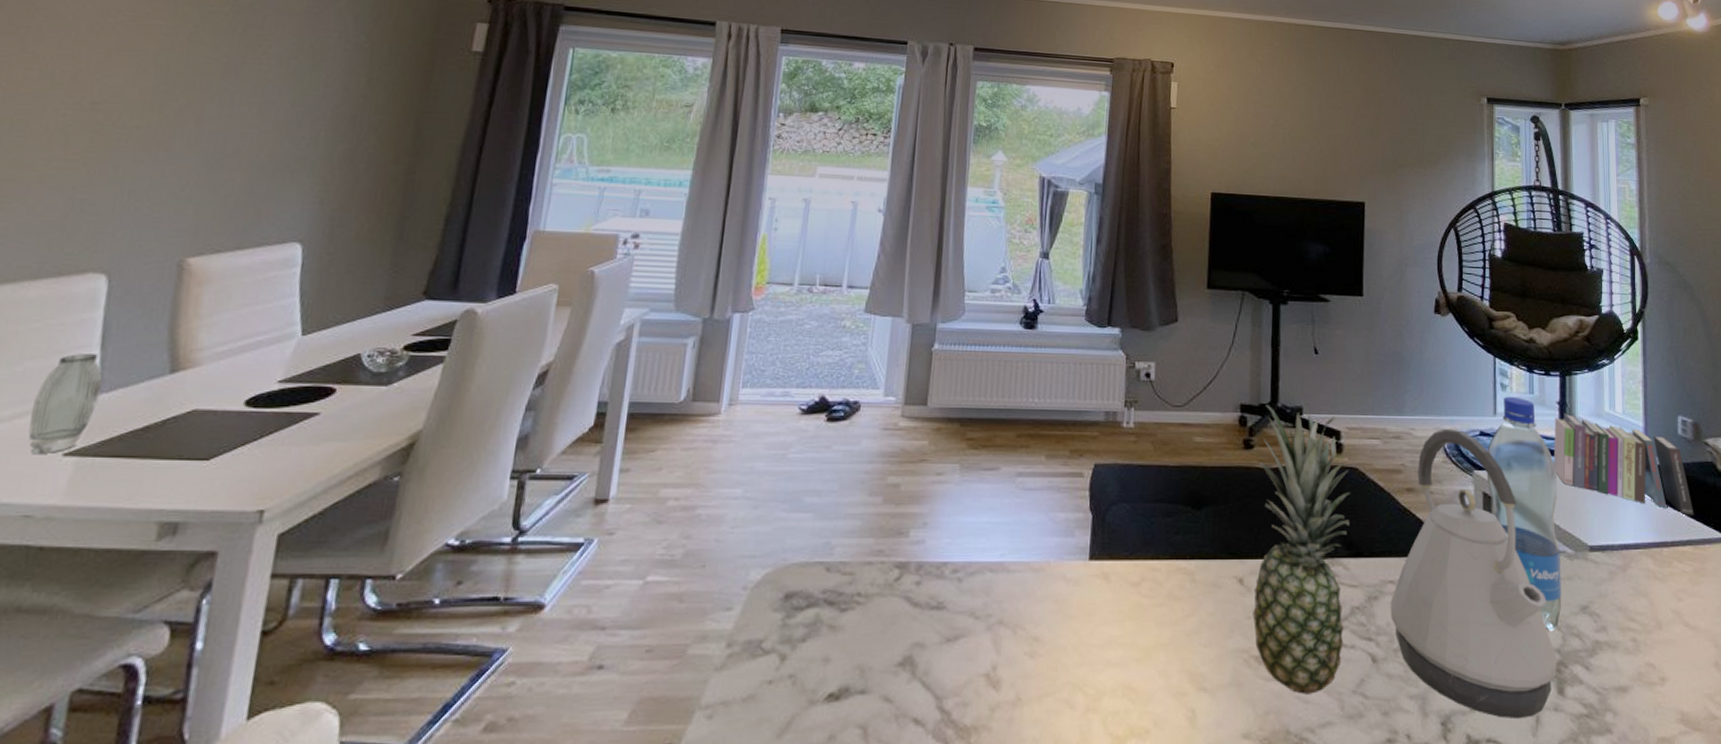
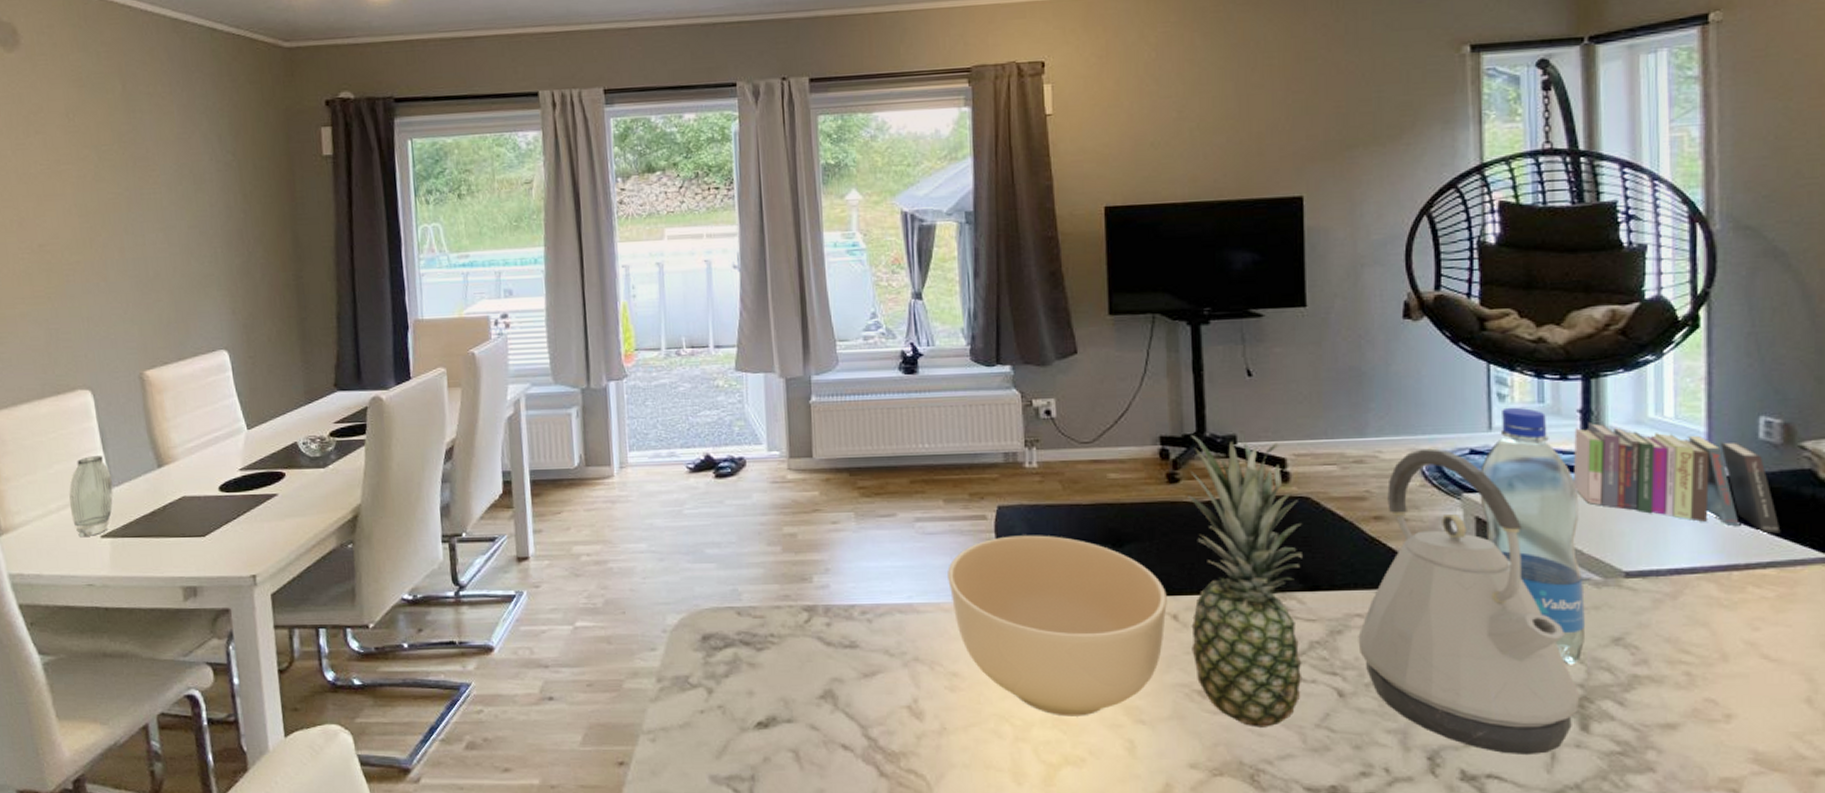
bowl: none [1040,494,1235,685] -> present [948,535,1167,717]

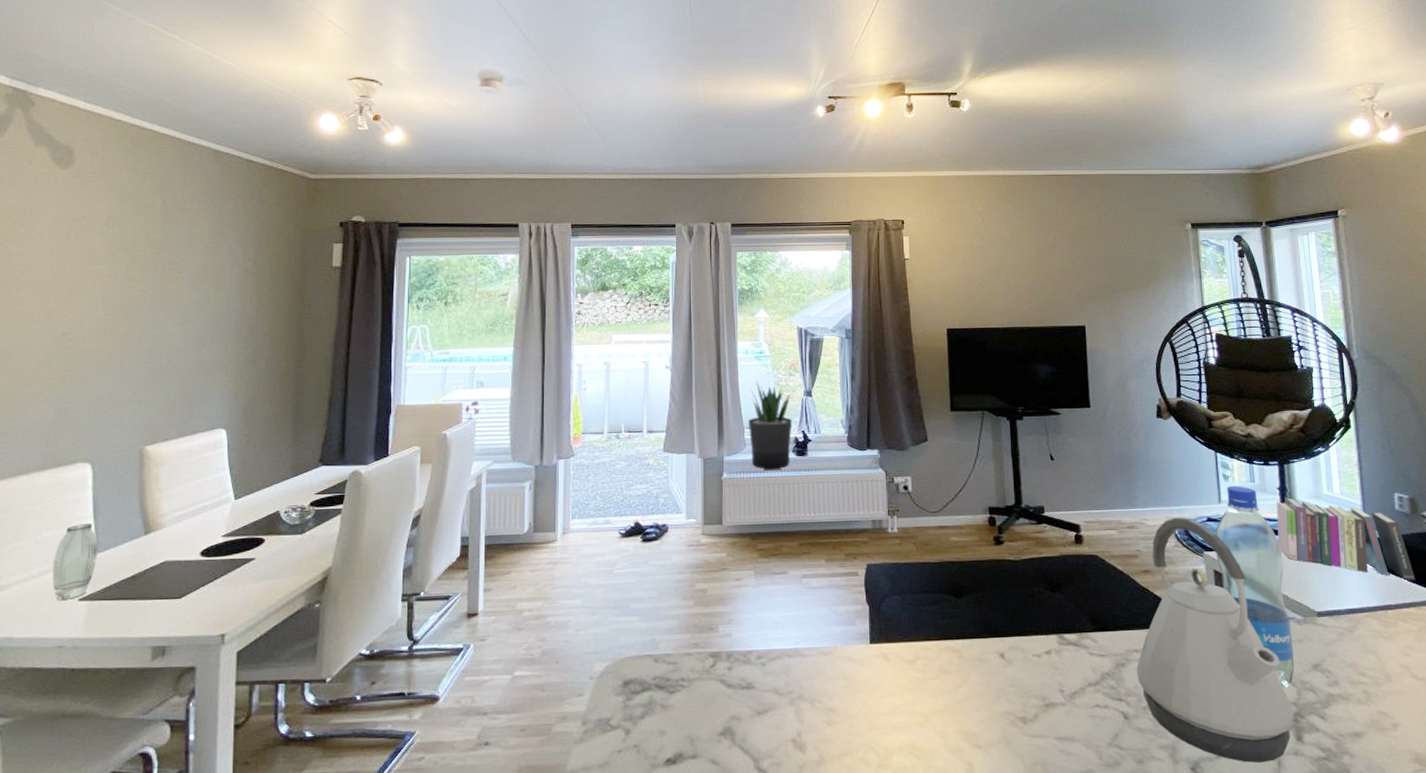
planter: none [840,281,898,391] -> present [748,381,793,469]
bowl: present [948,535,1167,717] -> none [827,588,996,744]
fruit: present [1188,435,1303,727] -> none [1010,506,1098,748]

